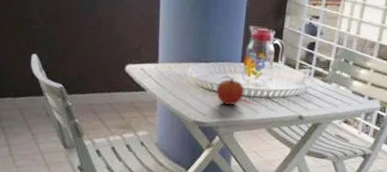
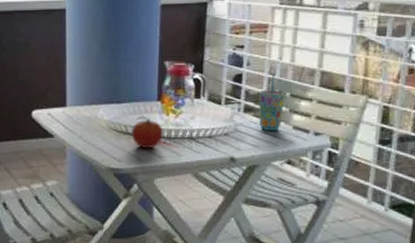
cup: none [325,44,349,94] -> present [259,74,285,131]

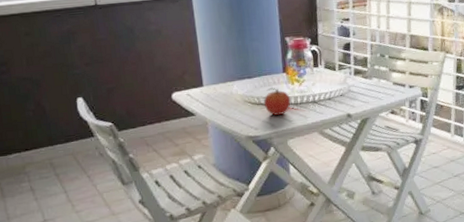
cup: present [259,74,285,131] -> none [364,41,385,89]

